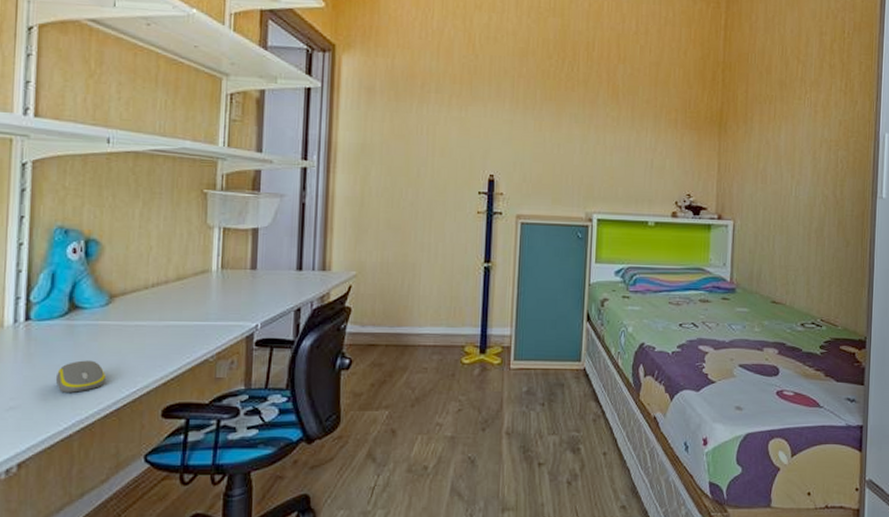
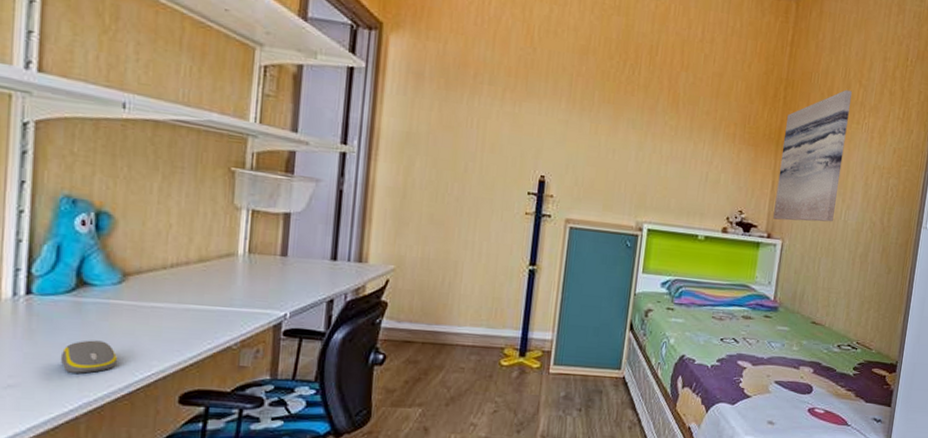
wall art: none [722,67,790,201] -> present [773,89,852,222]

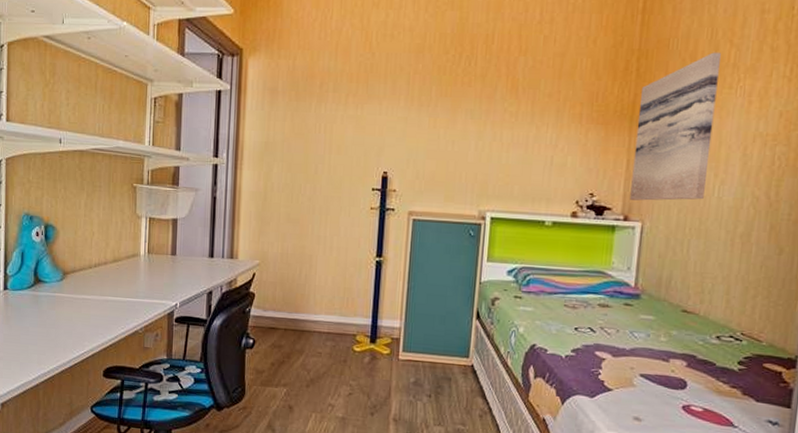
computer mouse: present [60,340,118,373] -> none [26,325,62,351]

